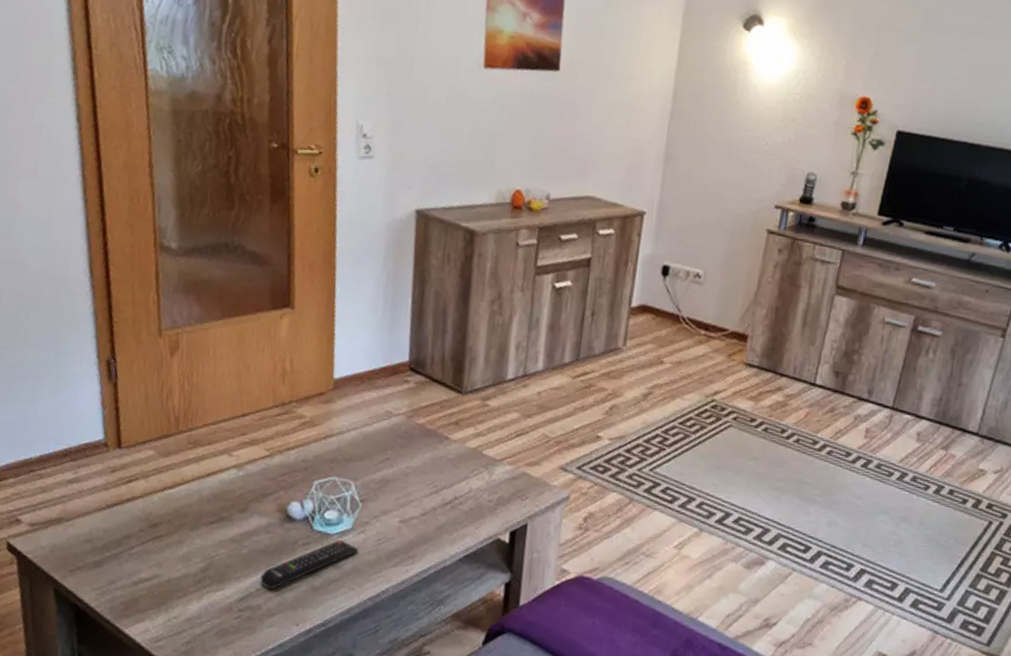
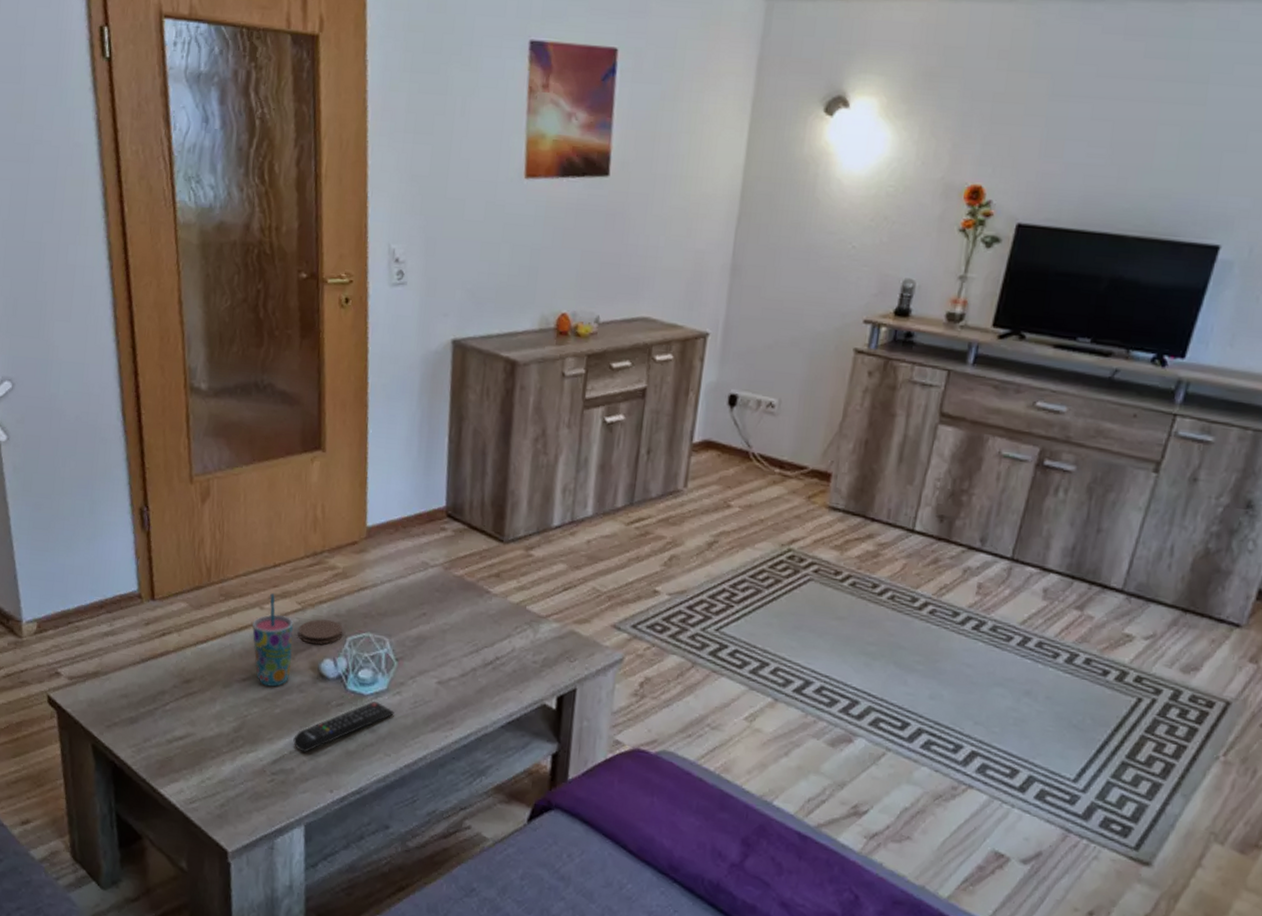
cup: none [220,441,262,529] -> present [252,593,294,687]
coaster: none [266,464,310,488] -> present [298,619,343,644]

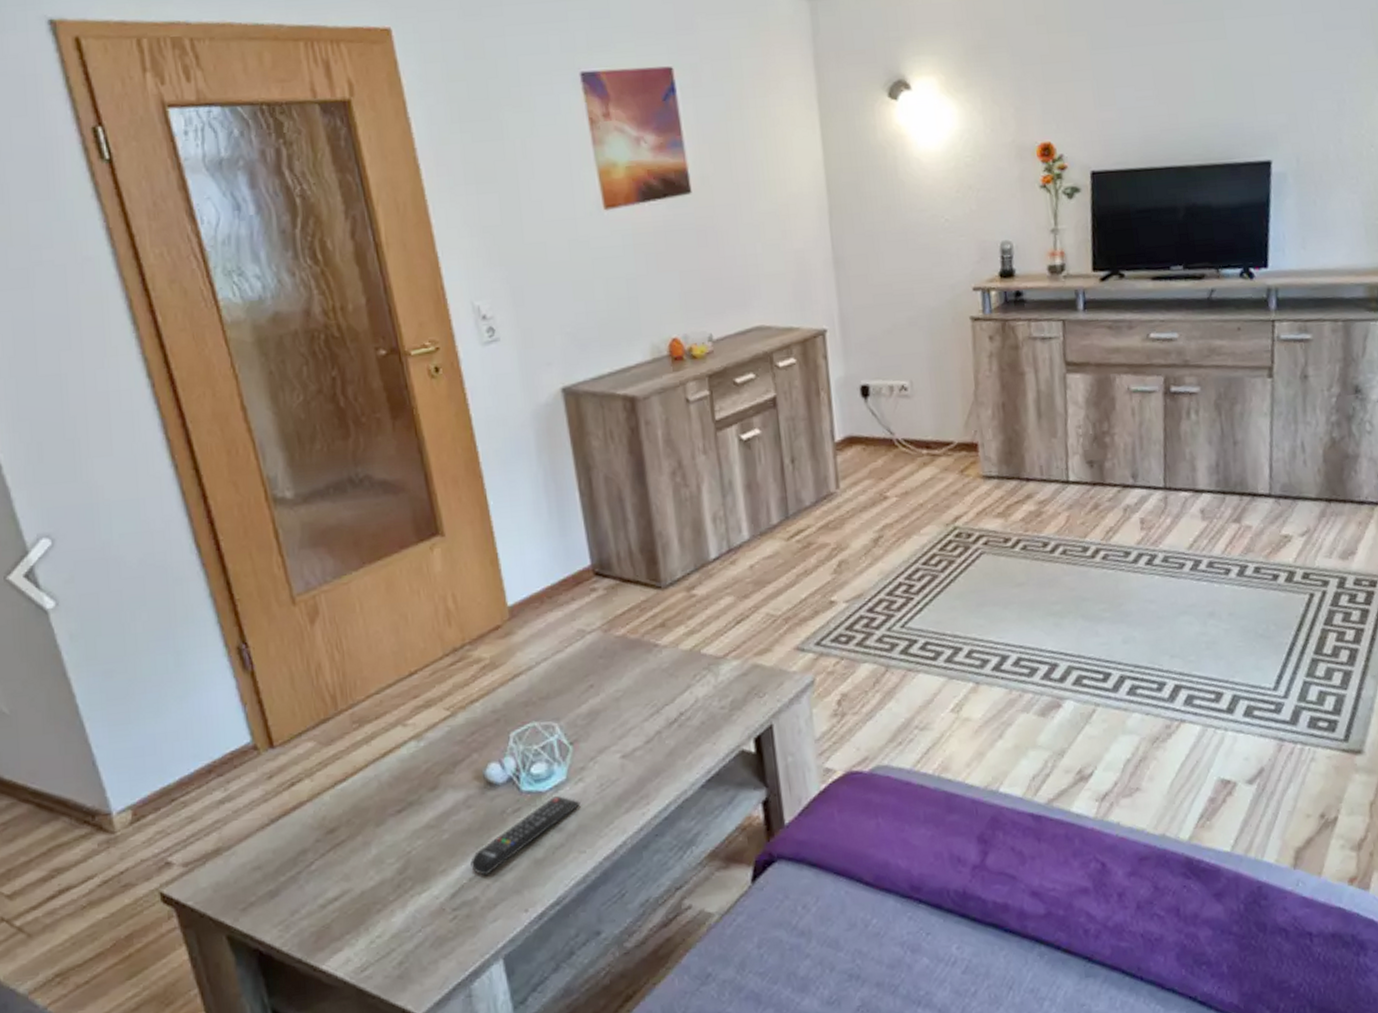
cup: present [252,593,294,687] -> none [397,706,453,812]
coaster: present [298,619,343,644] -> none [451,718,505,751]

